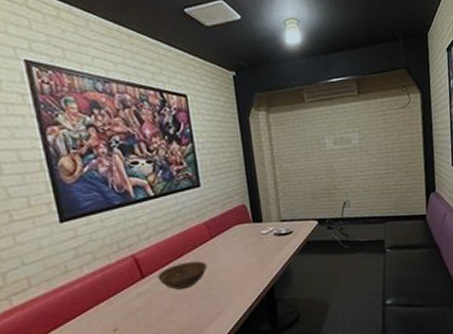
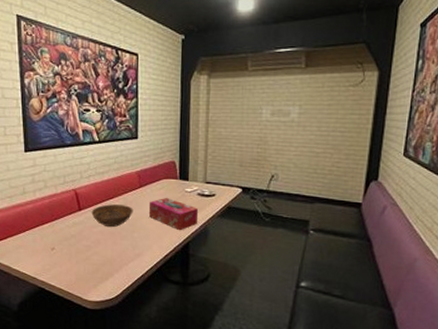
tissue box: none [223,243,280,277] -> present [148,197,199,231]

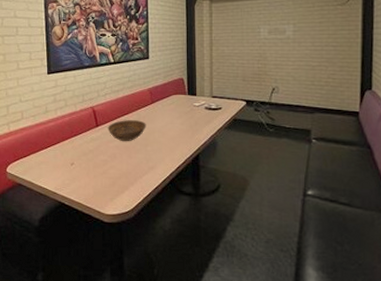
tissue box: present [148,197,199,231] -> none [160,111,207,143]

